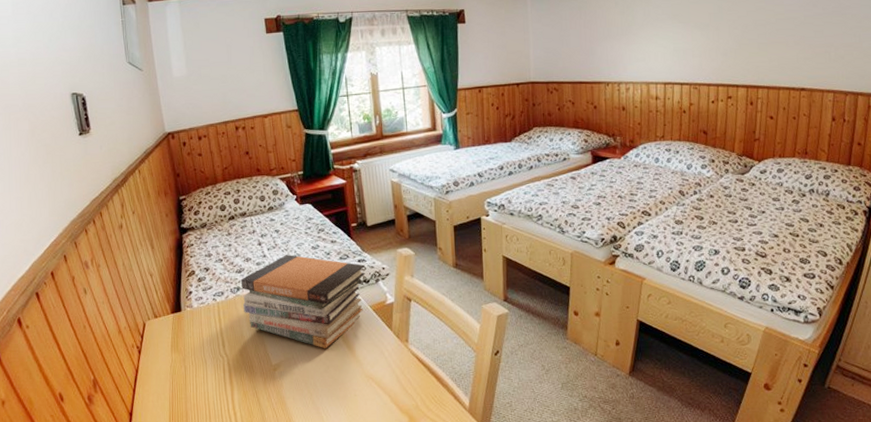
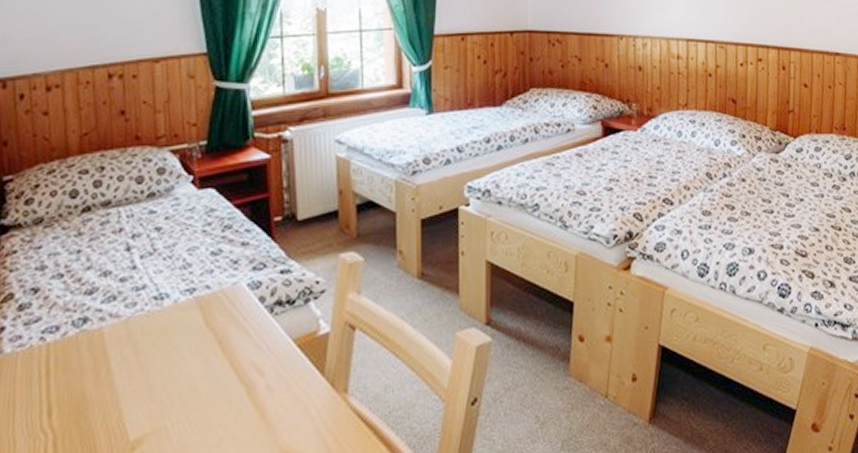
book stack: present [240,255,366,349] -> none [90,264,291,411]

